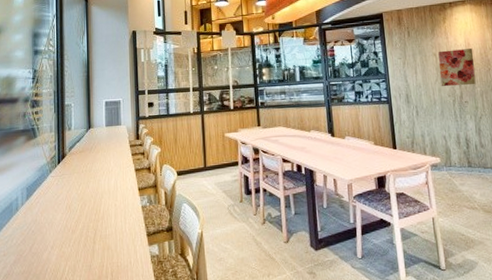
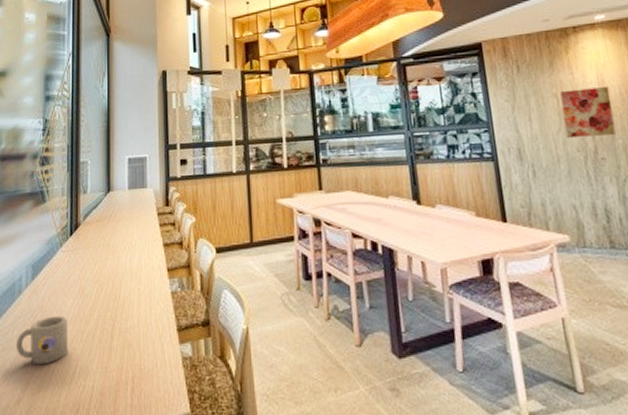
mug: none [15,227,59,266] -> present [16,315,69,365]

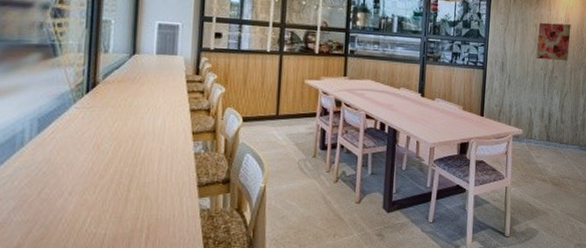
mug: present [16,315,69,365] -> none [16,169,80,215]

